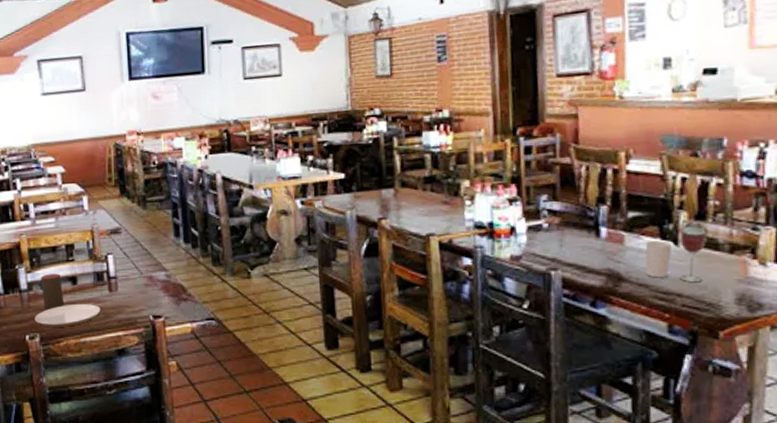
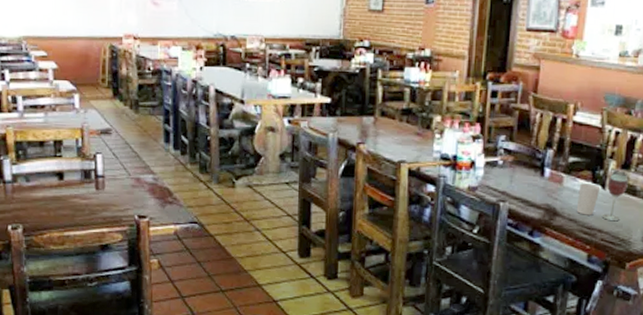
plate: present [34,303,101,327] -> none [18,198,87,220]
cup: present [40,273,65,309] -> none [26,167,50,202]

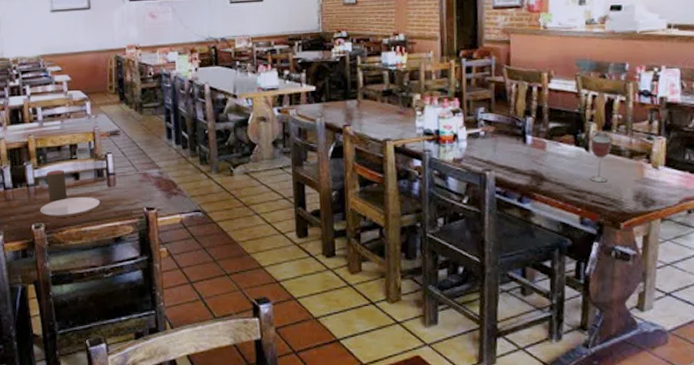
plate: none [18,198,87,220] -> present [40,196,100,218]
cup: none [26,167,50,202] -> present [46,170,68,202]
cup: present [576,183,601,216] -> none [562,147,584,178]

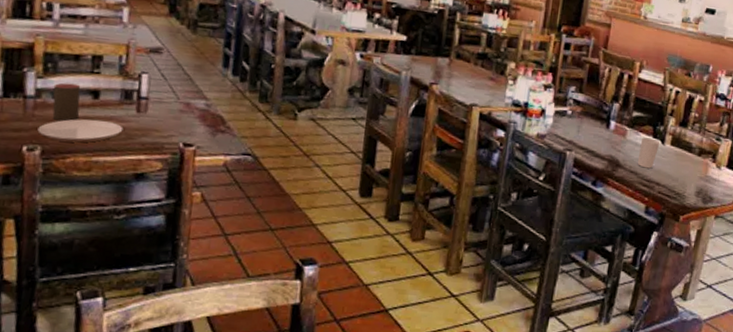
cup: none [562,147,584,178] -> present [637,137,660,169]
wineglass: present [590,132,612,183] -> none [661,127,685,176]

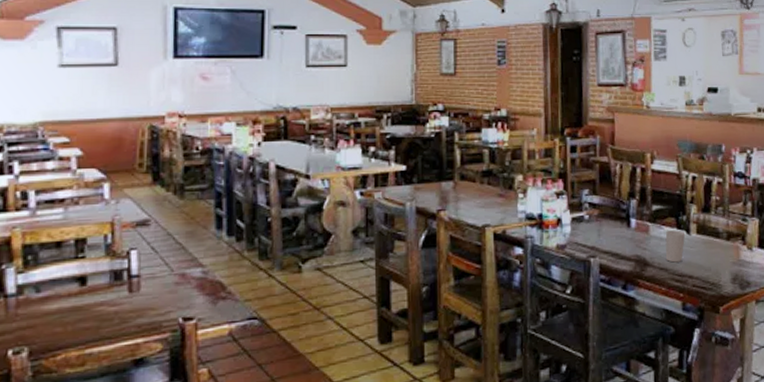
plate: present [37,119,124,143] -> none [22,307,116,338]
cup: present [52,82,81,122] -> none [35,273,67,317]

